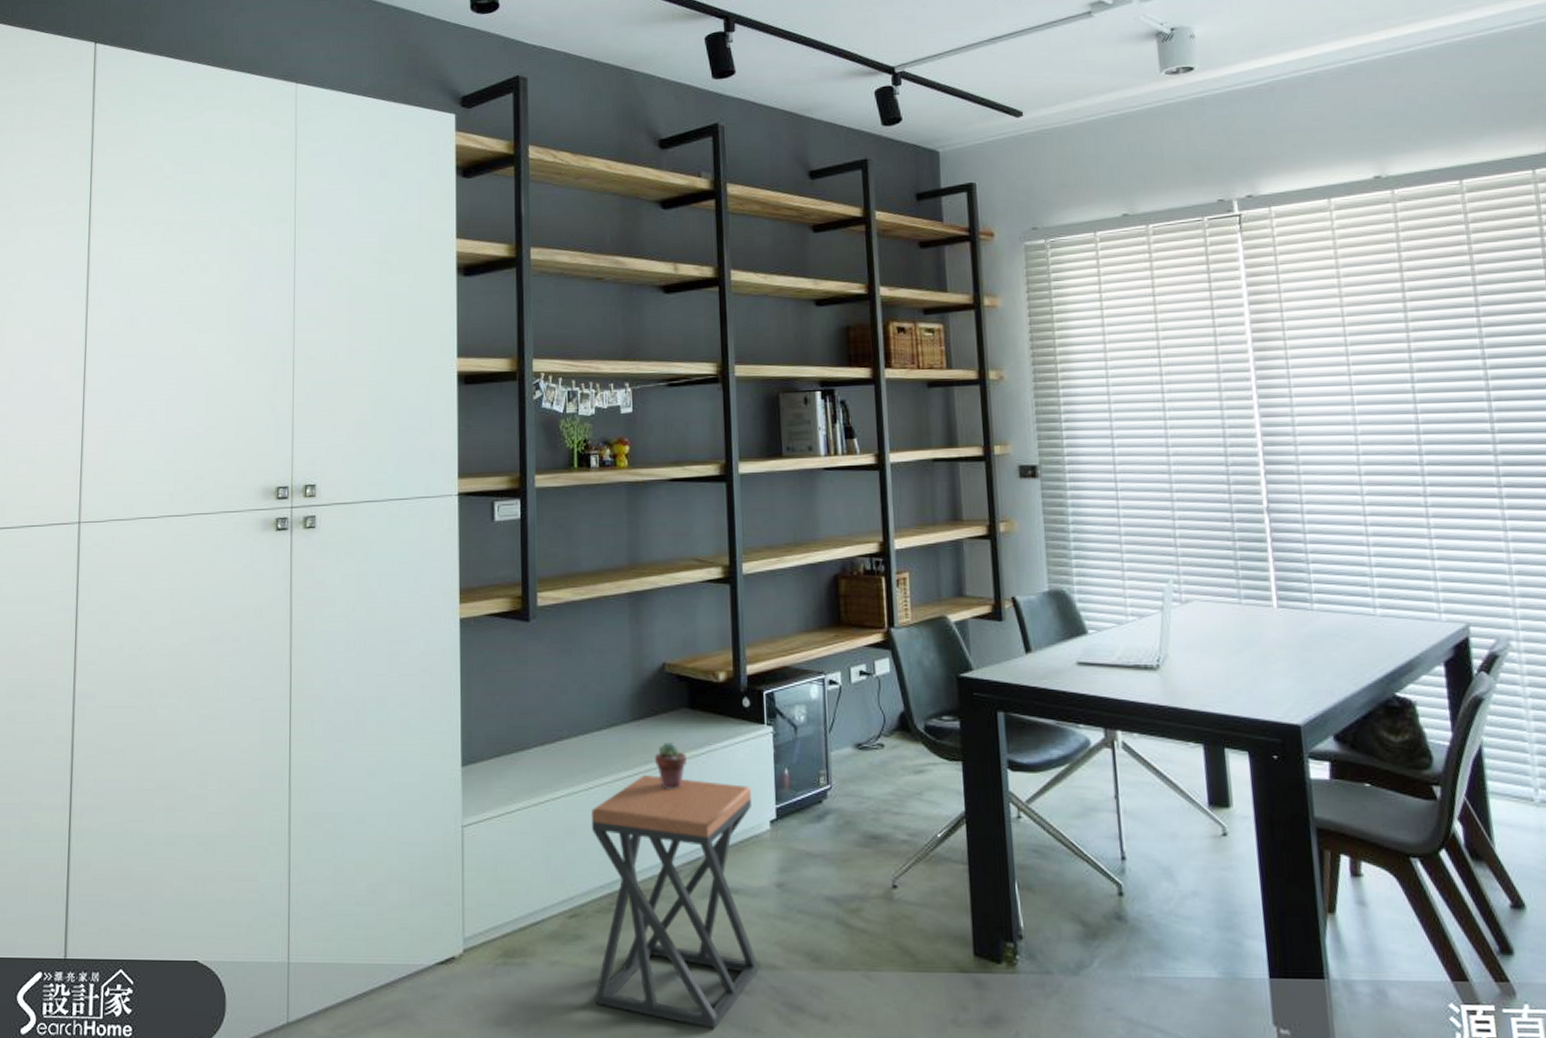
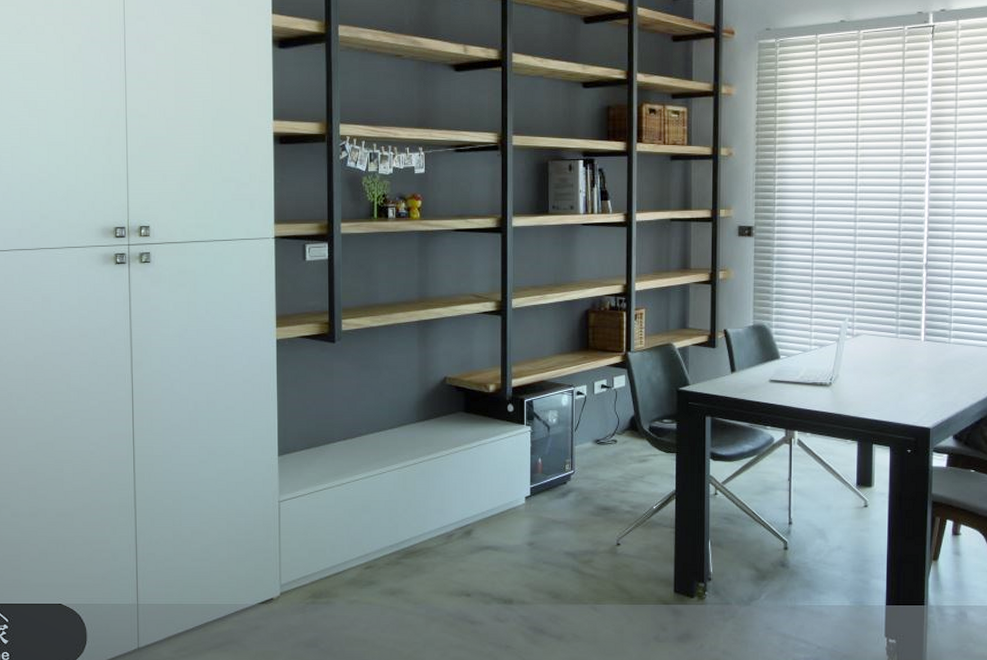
stool: present [592,775,758,1029] -> none [384,463,511,646]
potted succulent: present [654,743,687,790] -> none [435,438,461,474]

